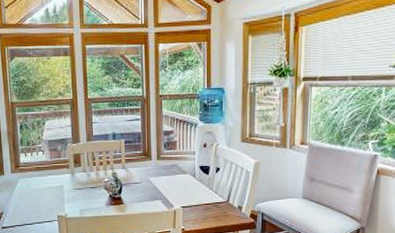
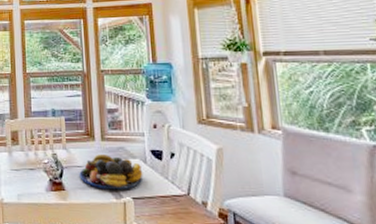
fruit bowl: none [136,172,192,201] -> present [79,154,143,190]

